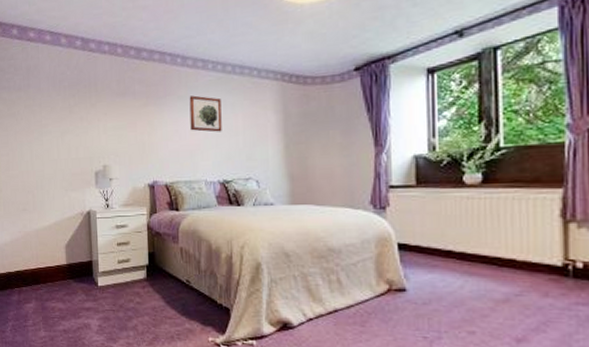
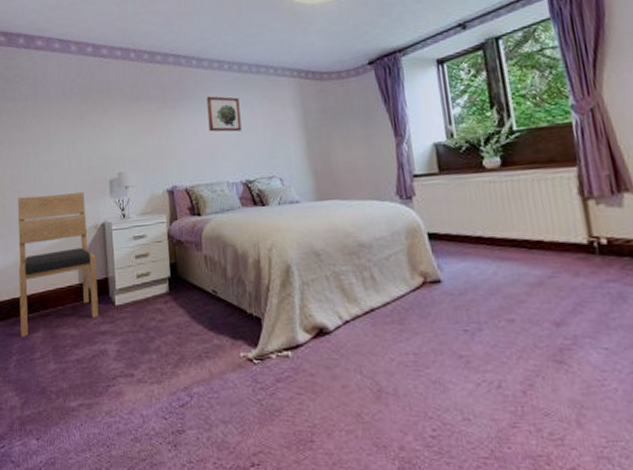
chair: none [12,181,83,307] -> present [18,192,99,338]

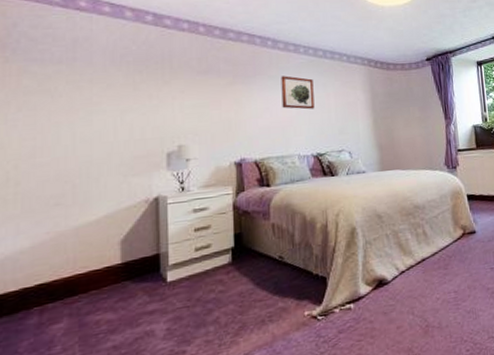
chair: present [18,192,99,338] -> none [33,165,146,333]

